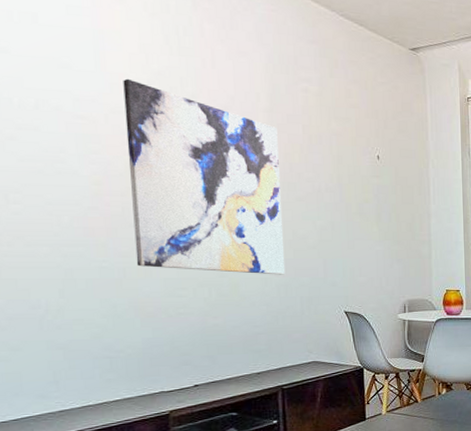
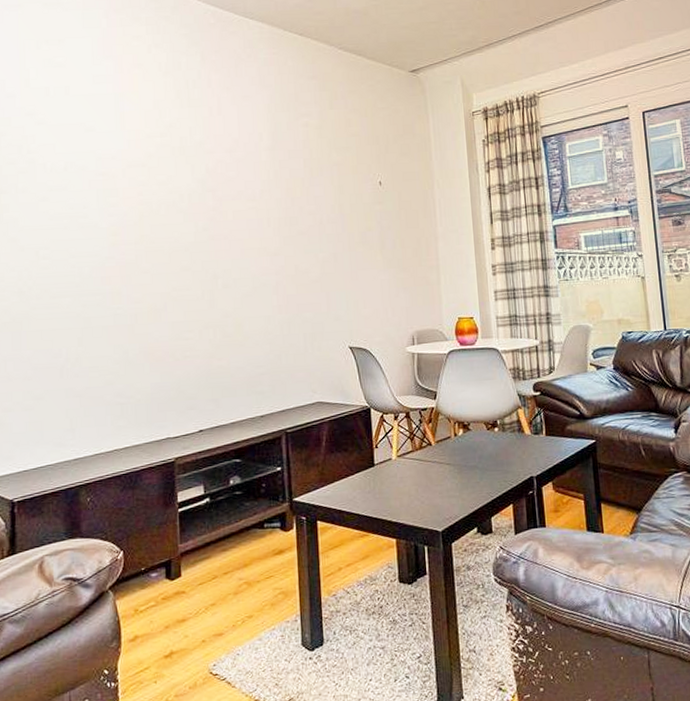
wall art: present [123,78,286,275] -> none [139,134,288,312]

